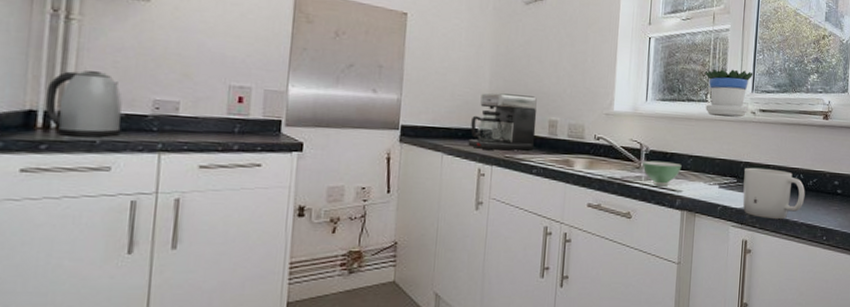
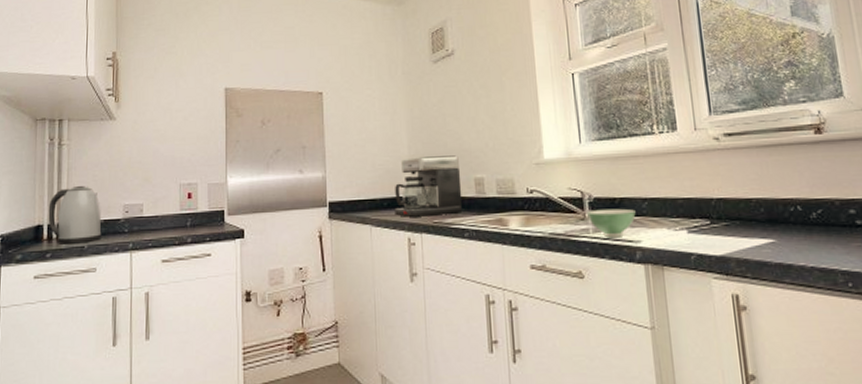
flowerpot: present [705,68,754,118] -> none [646,91,710,150]
mug: present [742,167,805,220] -> none [718,203,810,266]

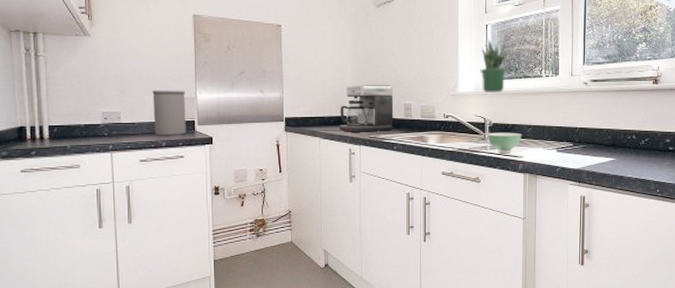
kettle: present [48,186,102,244] -> none [29,94,83,144]
canister: none [178,174,214,229] -> present [152,90,186,135]
planter: none [569,90,607,159] -> present [480,39,510,94]

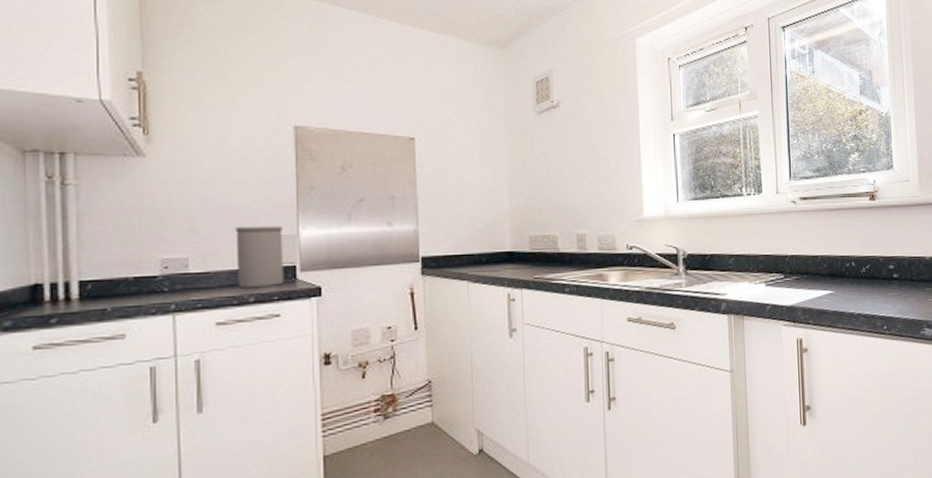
coffee maker: present [339,85,394,133] -> none [494,211,564,274]
planter: present [480,39,510,94] -> none [668,151,703,218]
bowl: present [487,132,522,154] -> none [681,264,723,291]

